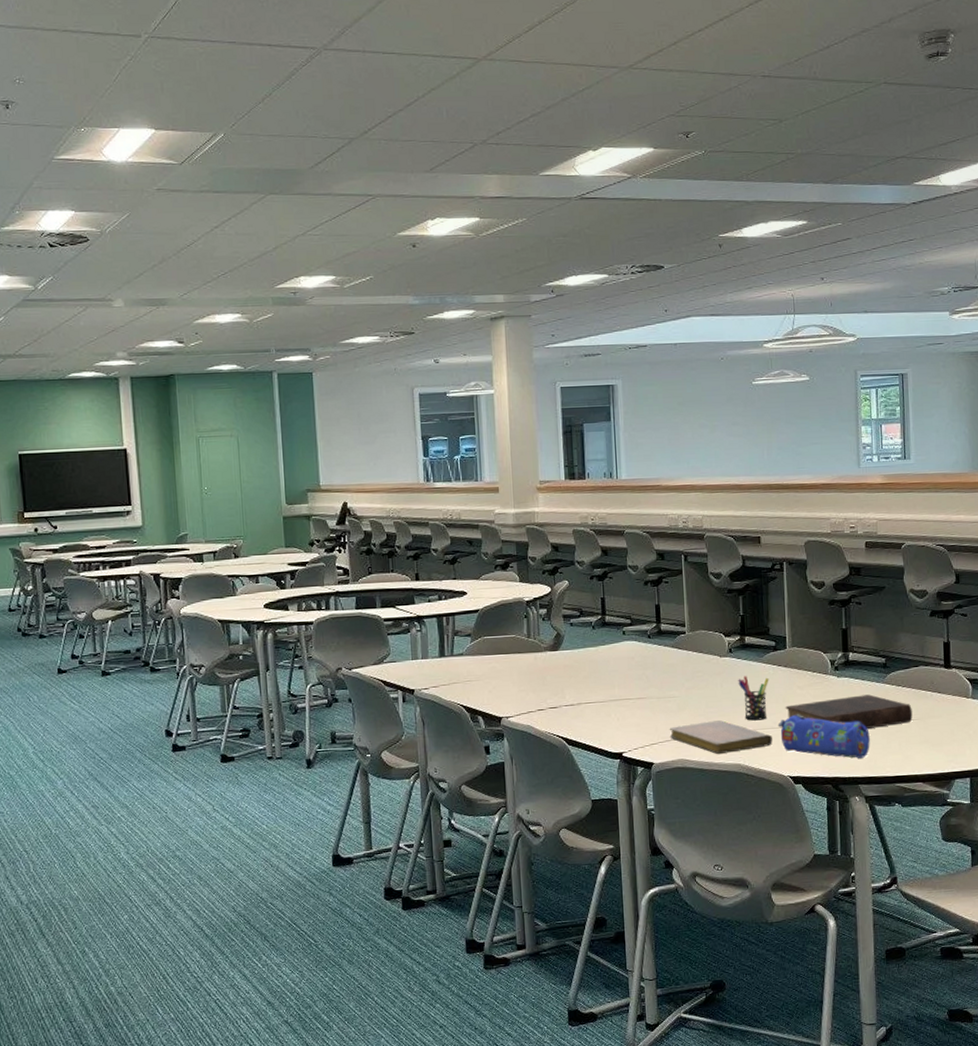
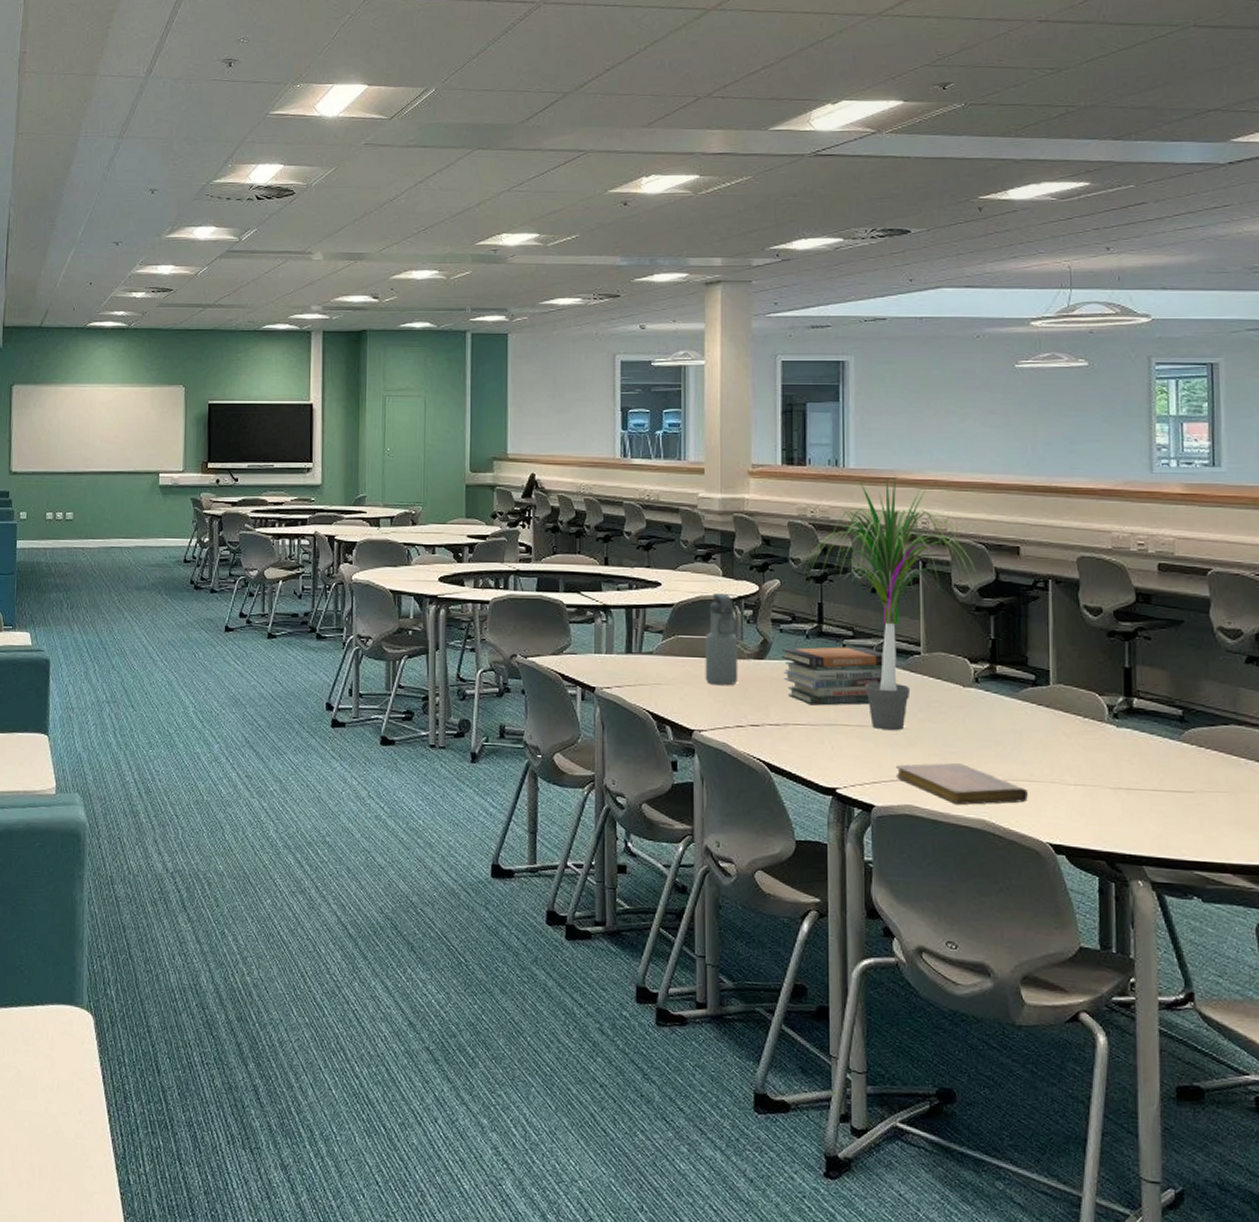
water bottle: none [507,597,538,677] -> present [705,594,738,686]
book stack: none [572,631,656,686] -> present [781,646,883,706]
potted plant: none [588,482,730,700] -> present [804,475,979,731]
pen holder: present [738,676,769,721] -> none [985,713,1026,769]
pencil case: present [777,714,870,758] -> none [1035,767,1160,832]
book: present [785,694,913,729] -> none [1046,752,1219,797]

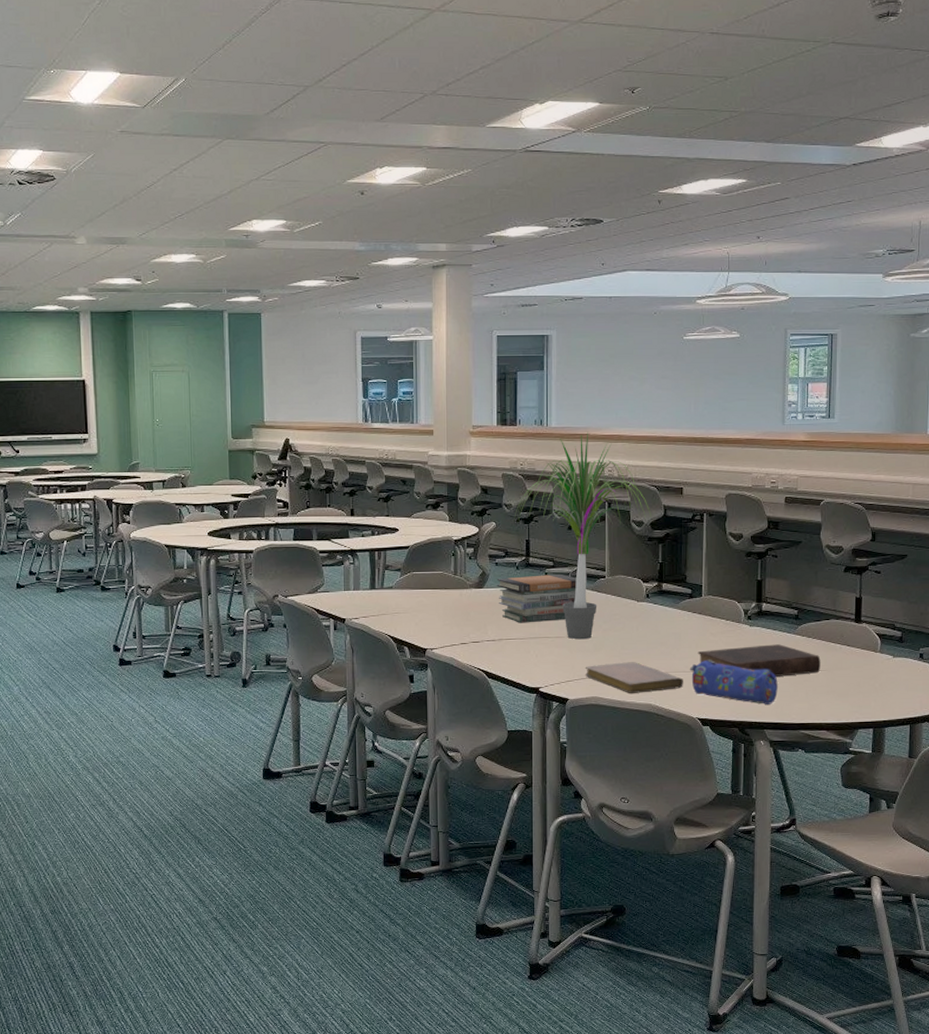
water bottle: present [705,594,738,686] -> none [435,536,462,612]
pencil case: none [1035,767,1160,832] -> present [689,659,778,704]
book: none [1046,752,1219,797] -> present [697,644,821,677]

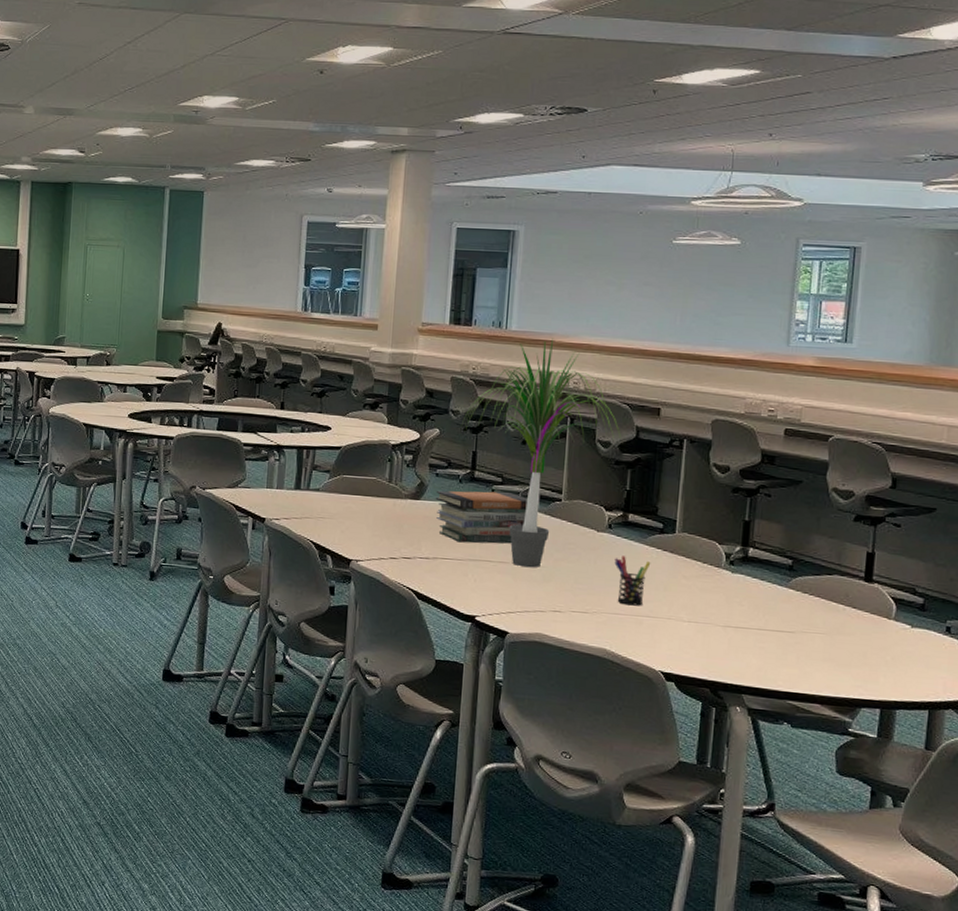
notebook: present [585,662,683,694] -> none [529,597,646,636]
pen holder: none [653,621,684,664] -> present [614,556,651,606]
pencil case: present [689,659,778,704] -> none [654,606,763,666]
book: present [697,644,821,677] -> none [665,594,818,636]

